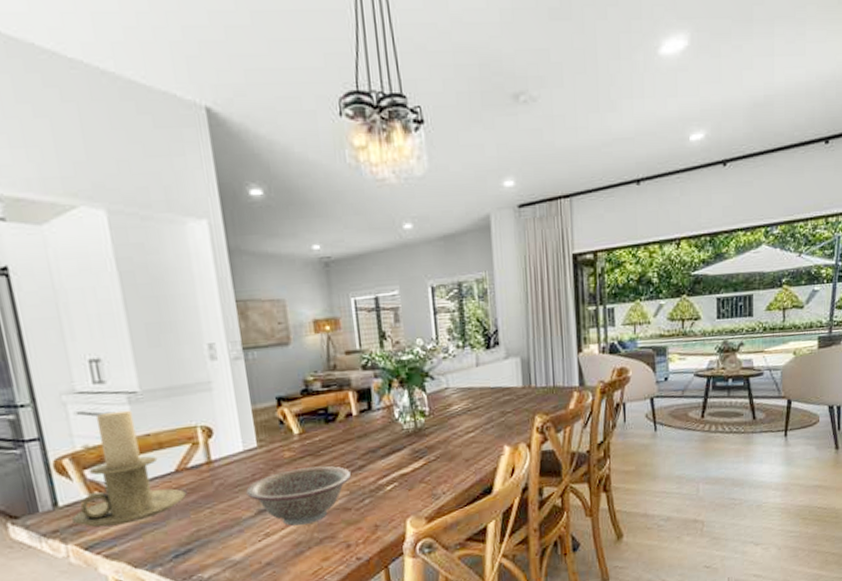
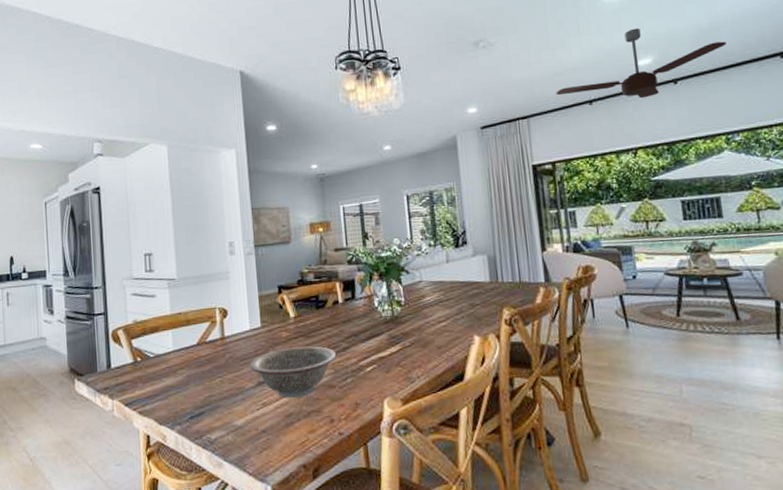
candle holder: present [71,410,187,528] -> none [118,293,204,388]
ceiling fan: none [602,94,778,181] -> present [555,28,727,99]

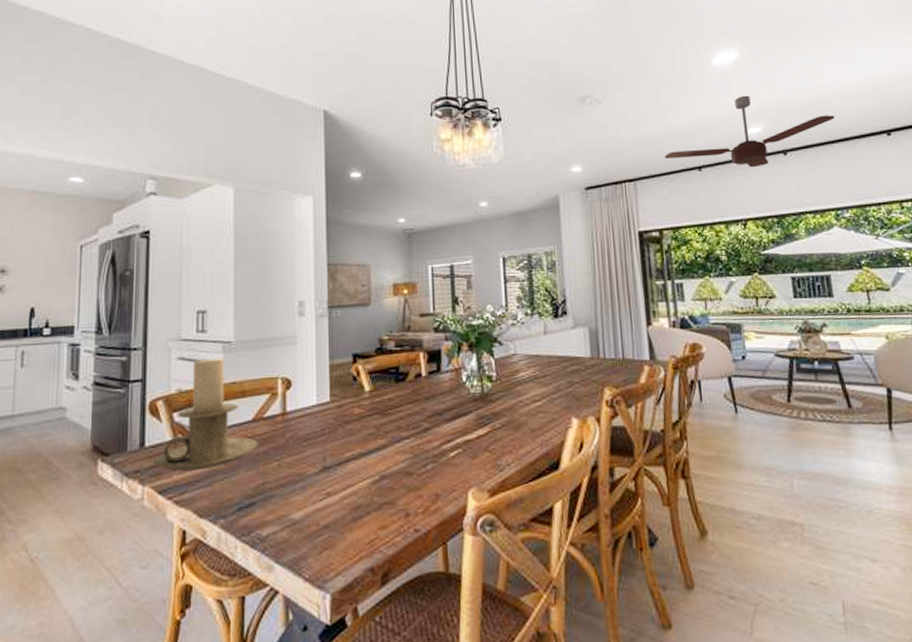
candle holder: none [118,293,204,388] -> present [152,358,259,472]
decorative bowl: present [250,346,337,398] -> none [314,425,417,487]

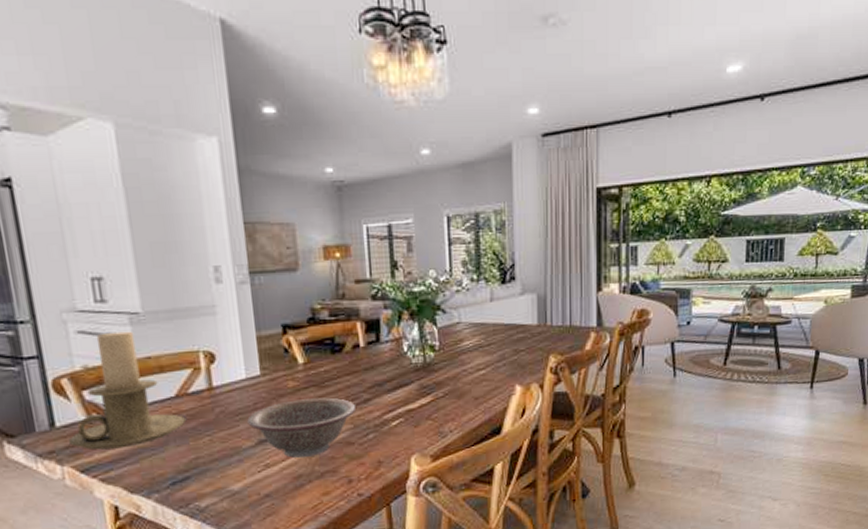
decorative bowl: none [314,425,417,487] -> present [247,397,357,458]
ceiling fan: present [664,95,835,168] -> none [632,23,822,115]

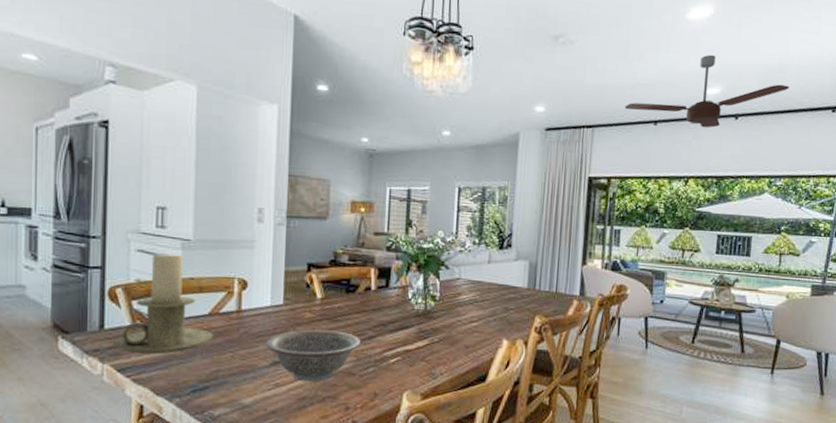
ceiling fan: none [632,23,822,115] -> present [624,54,789,128]

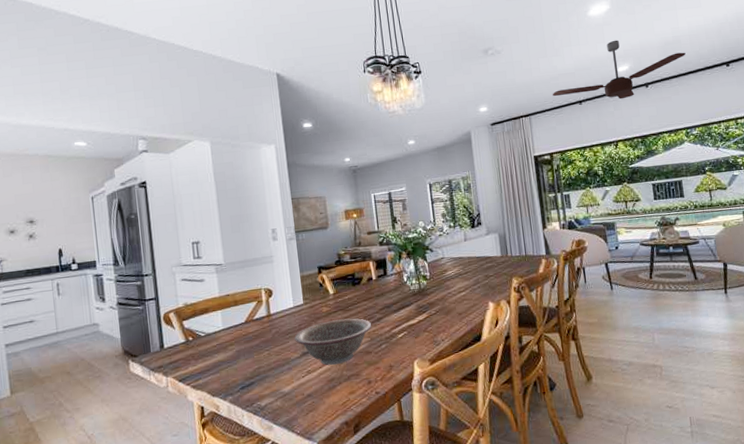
candle holder: present [112,253,215,354] -> none [171,277,252,365]

